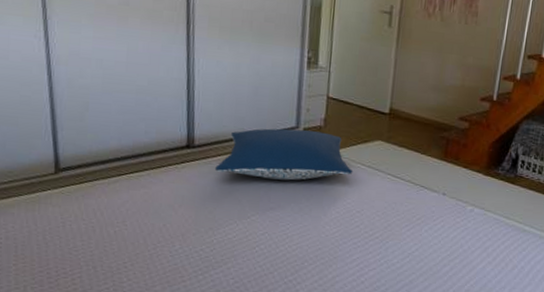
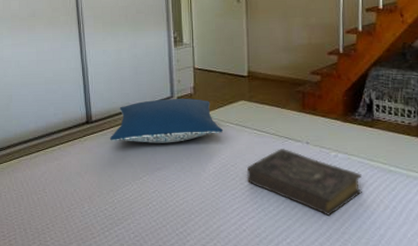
book: none [372,198,496,272] -> present [246,149,363,216]

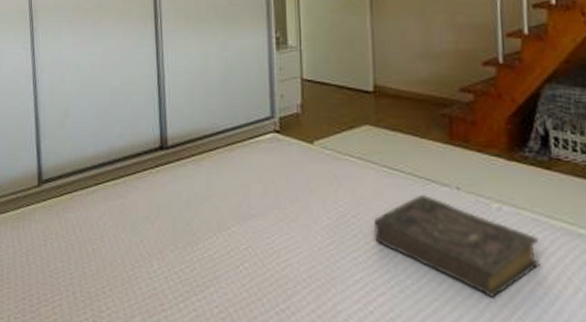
pillow: present [110,99,224,143] -> none [190,119,341,181]

